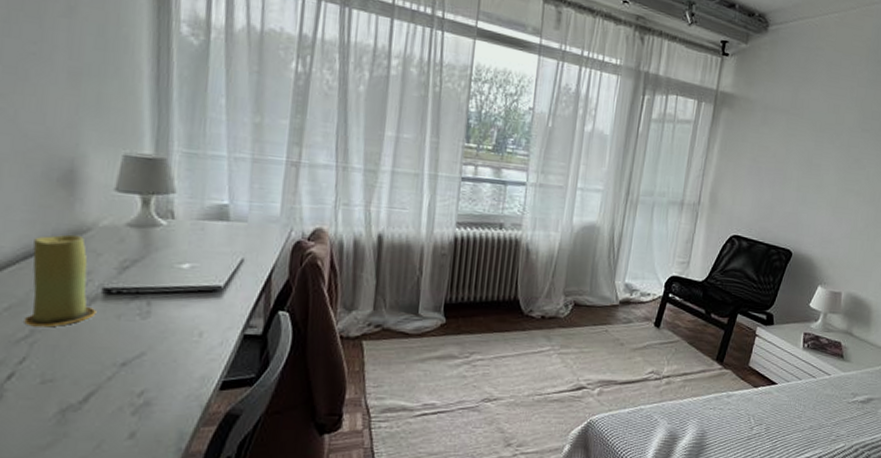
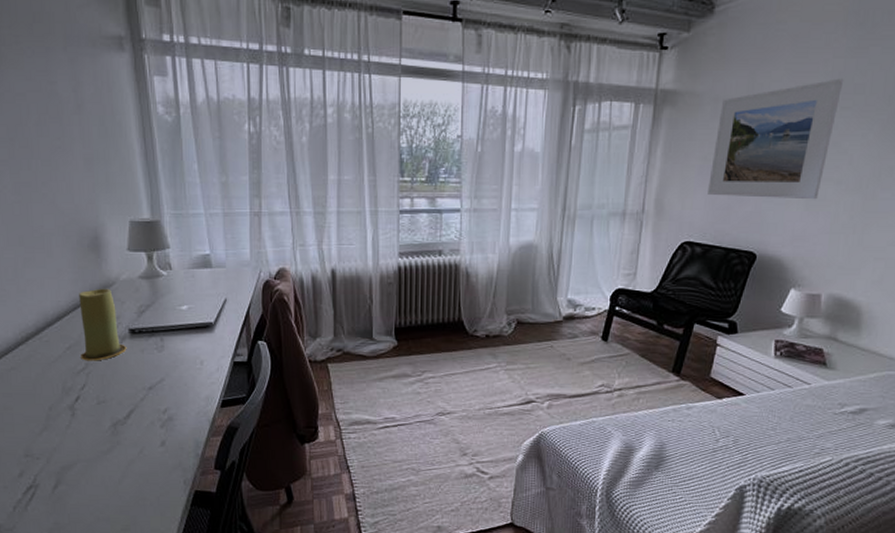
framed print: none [755,104,865,208] -> present [708,78,844,200]

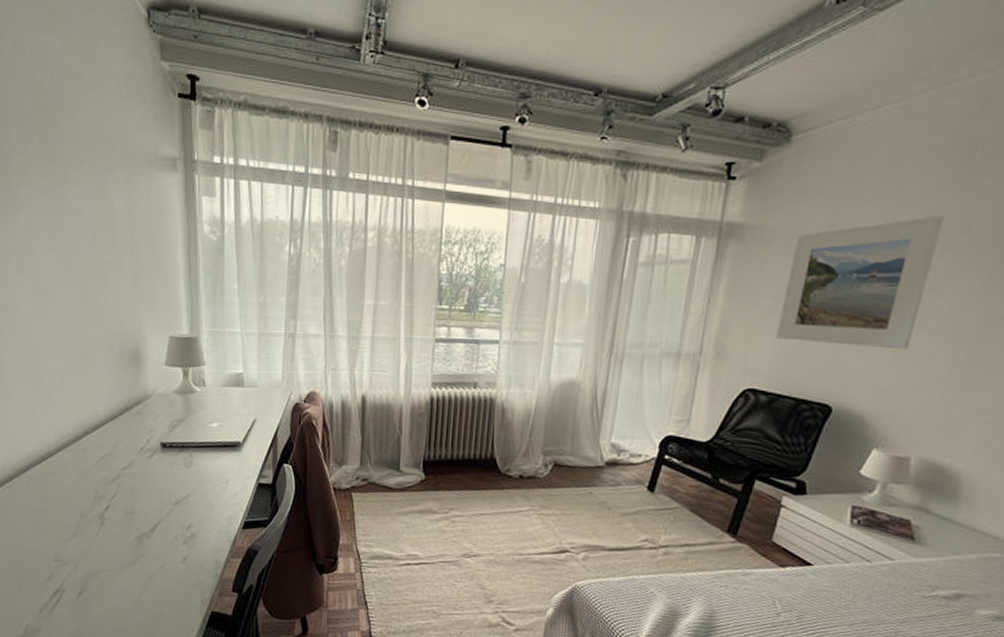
candle: present [79,288,127,361] -> none [113,400,157,472]

